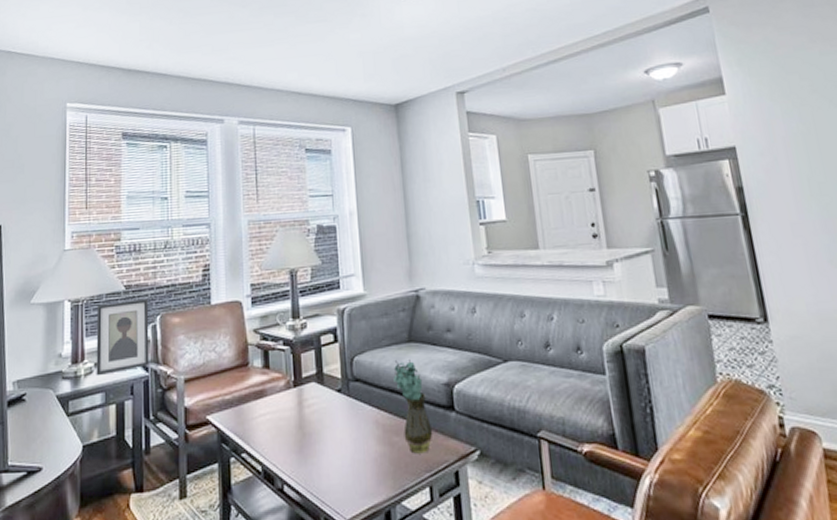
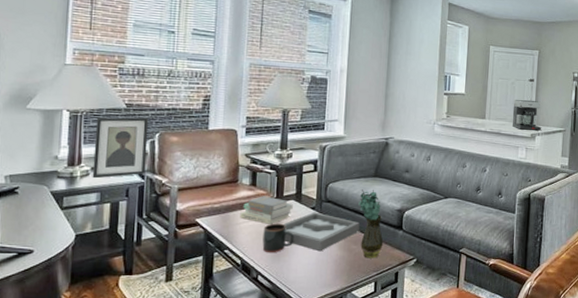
books: none [255,379,315,416] -> present [240,196,293,224]
mug: none [283,413,322,453] -> present [262,223,295,252]
decorative tray: none [305,395,400,449] -> present [283,212,360,252]
coffee maker: none [572,215,619,257] -> present [512,99,541,131]

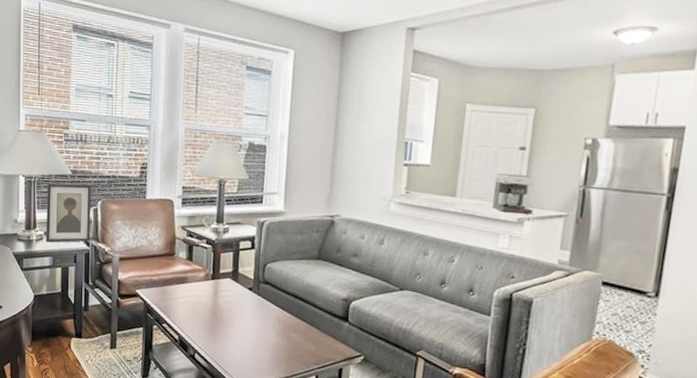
books: present [240,196,293,224] -> none [177,271,230,302]
mug: present [262,223,295,252] -> none [199,301,231,332]
decorative tray: present [283,212,360,252] -> none [219,293,300,336]
vase: present [358,189,384,258] -> none [299,273,326,350]

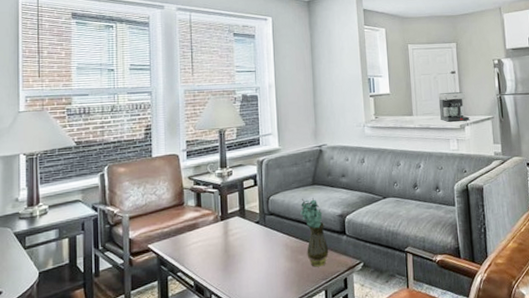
picture frame: present [45,183,92,243] -> none [50,152,98,215]
vase: none [299,273,326,350] -> present [300,198,329,267]

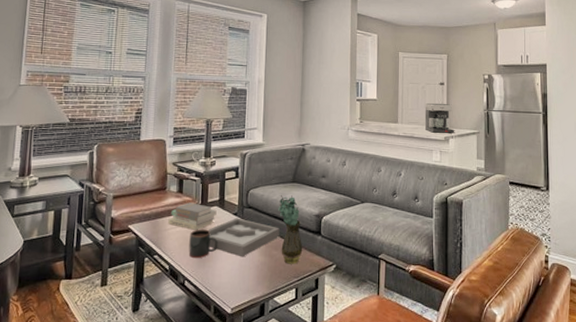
books: none [189,215,238,243] -> present [168,202,217,230]
mug: none [212,240,243,271] -> present [188,229,219,258]
decorative tray: none [230,226,304,265] -> present [207,218,280,257]

